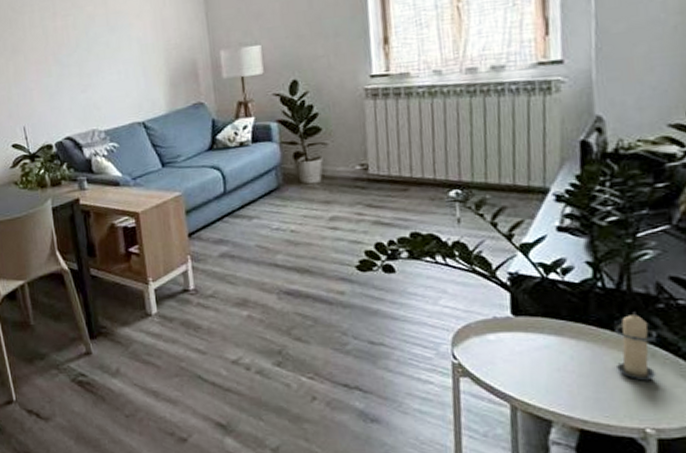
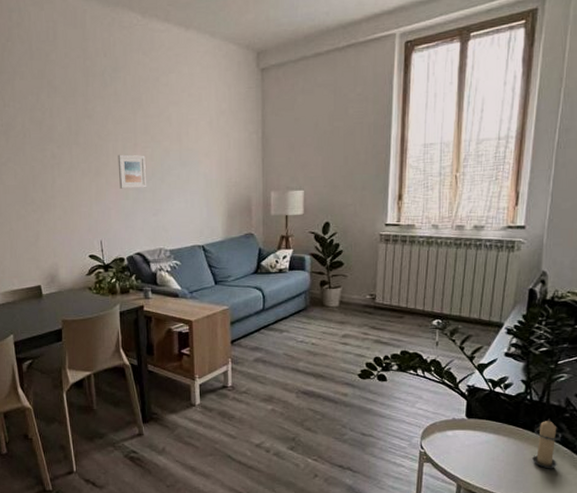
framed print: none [35,24,71,66] -> present [117,154,146,189]

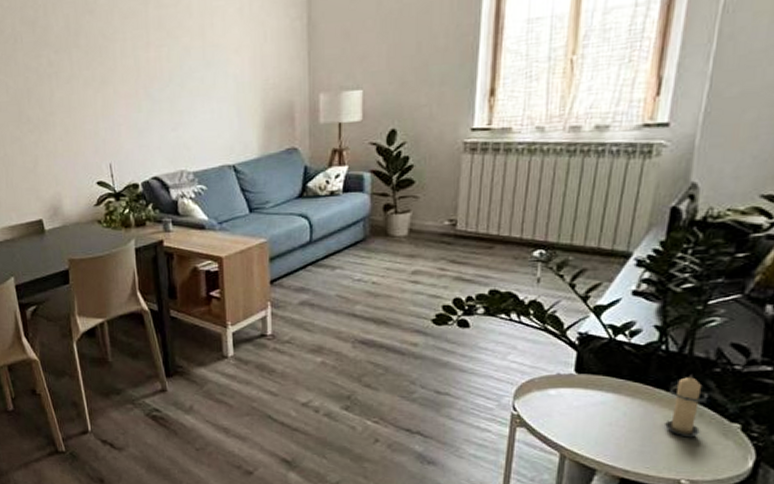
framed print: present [117,154,146,189] -> none [127,56,163,99]

